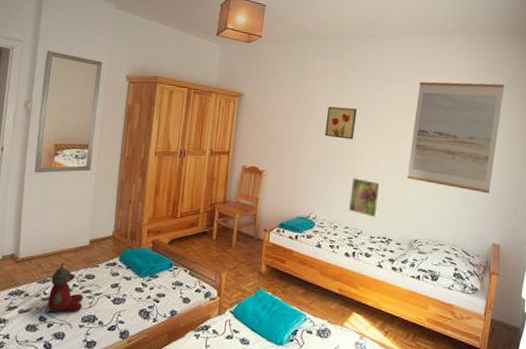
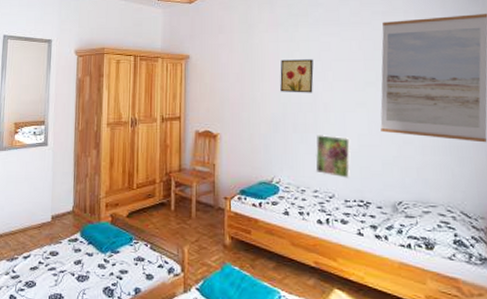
stuffed bear: present [47,262,83,313] -> none [17,239,49,291]

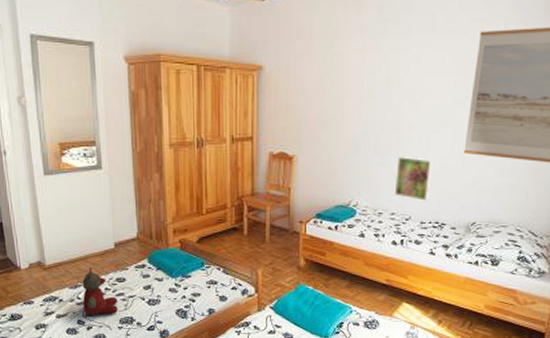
stuffed bear: none [17,239,49,291] -> present [82,267,118,316]
wall art: present [280,59,314,93] -> none [363,73,401,112]

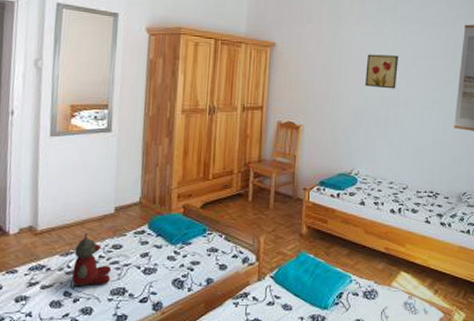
wall art: none [363,73,401,112] -> present [365,54,398,89]
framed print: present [394,157,433,201] -> none [392,129,427,171]

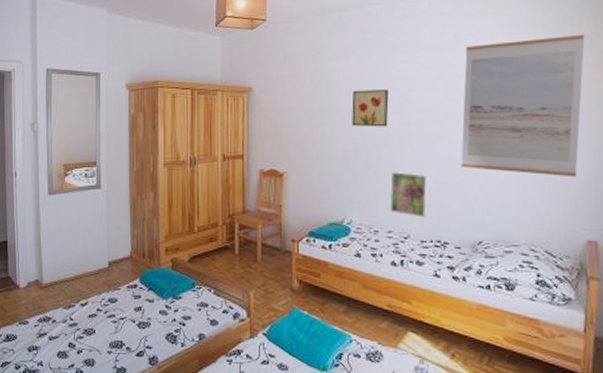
stuffed bear: present [72,232,111,287] -> none [75,286,108,339]
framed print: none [392,129,427,171] -> present [389,172,429,218]

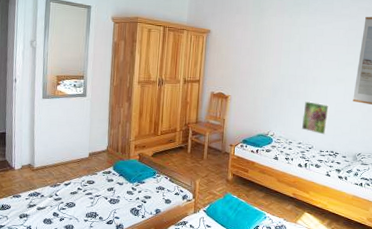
wall art: present [352,89,389,127] -> none [281,40,309,69]

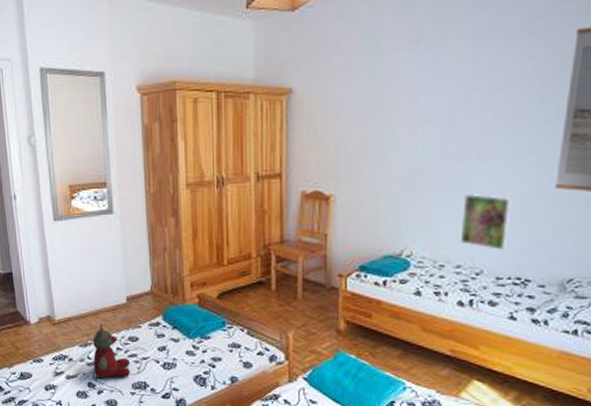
stuffed bear: none [59,170,86,210] -> present [92,323,130,379]

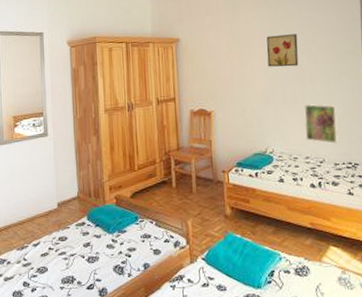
stuffed bear: present [92,323,130,379] -> none [28,227,60,277]
wall art: none [418,88,468,138] -> present [266,34,299,67]

